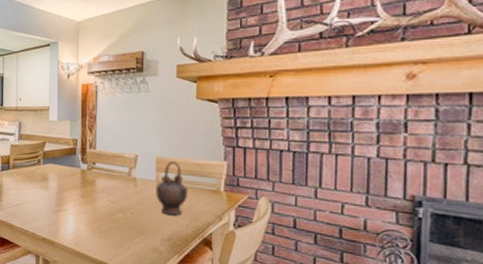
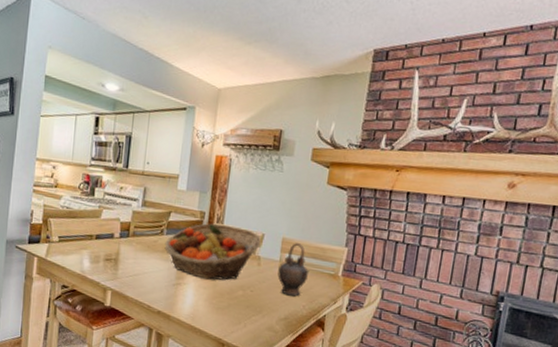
fruit basket: none [43,149,135,205] -> present [164,223,261,281]

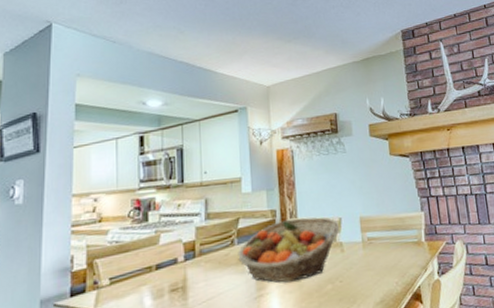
teapot: present [277,243,310,296] -> none [362,219,394,276]

